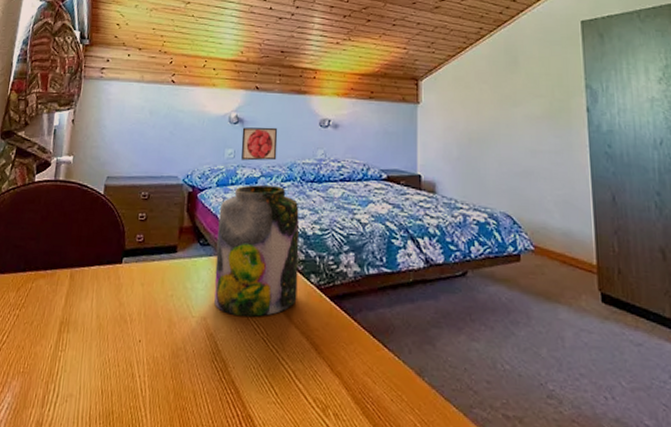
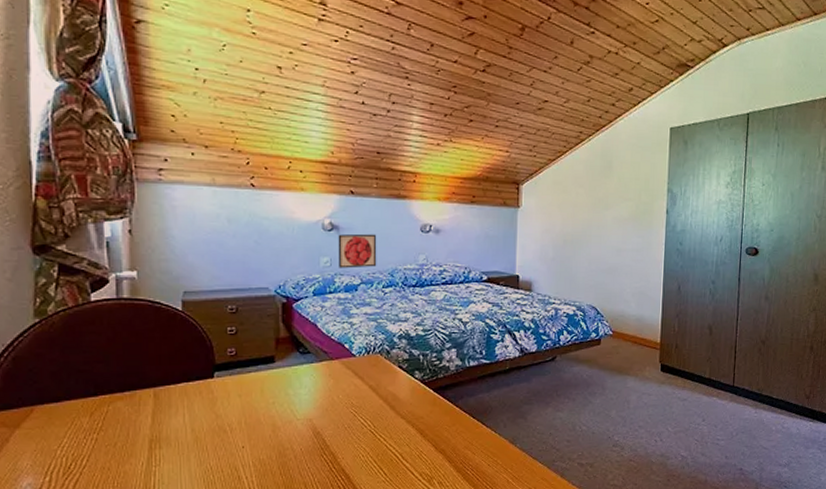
jar: present [214,184,299,317] -> none [318,291,403,414]

